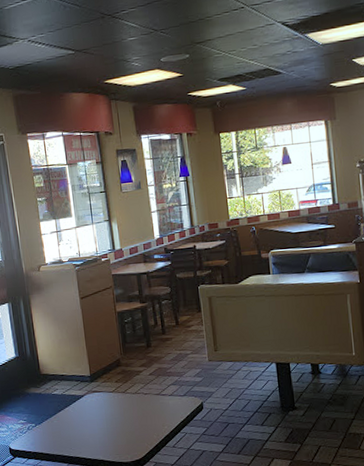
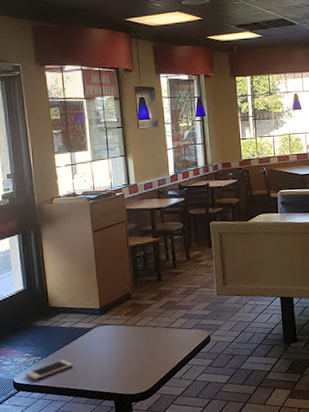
cell phone: none [21,427,67,447] -> present [26,359,74,380]

